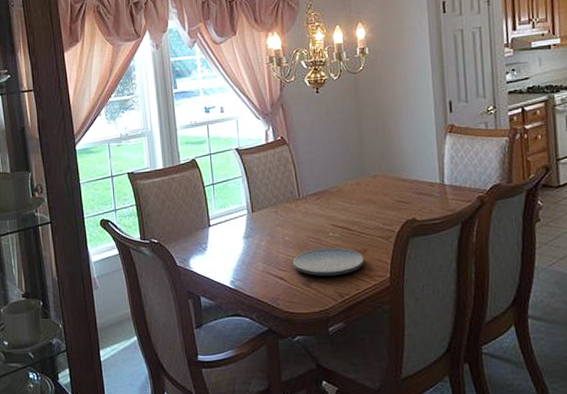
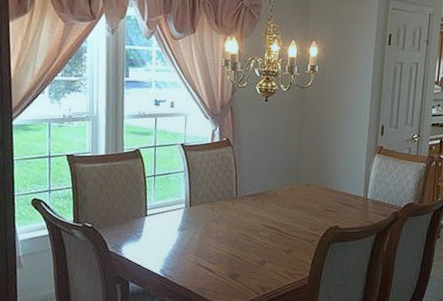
plate: present [292,248,364,276] -> none [222,246,288,271]

